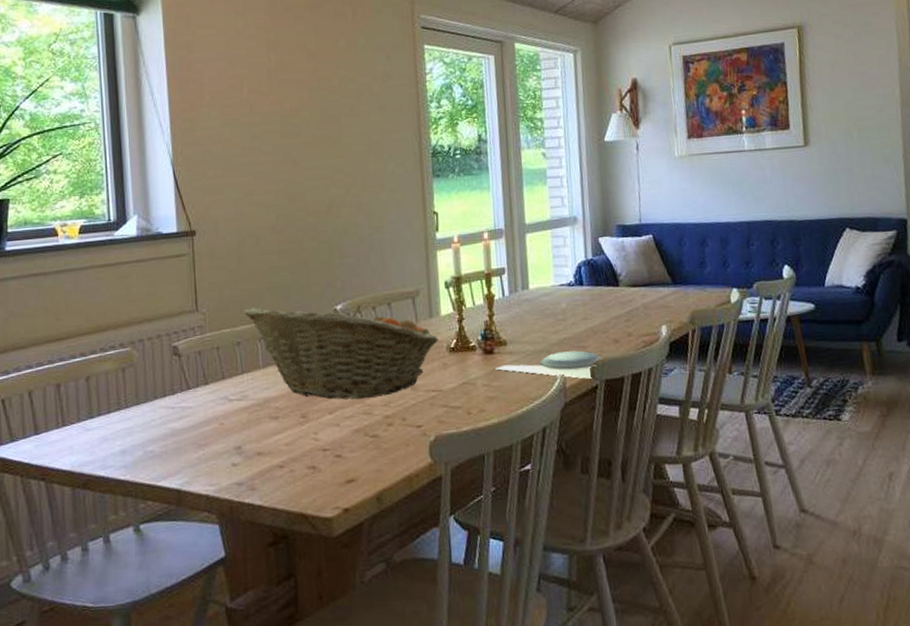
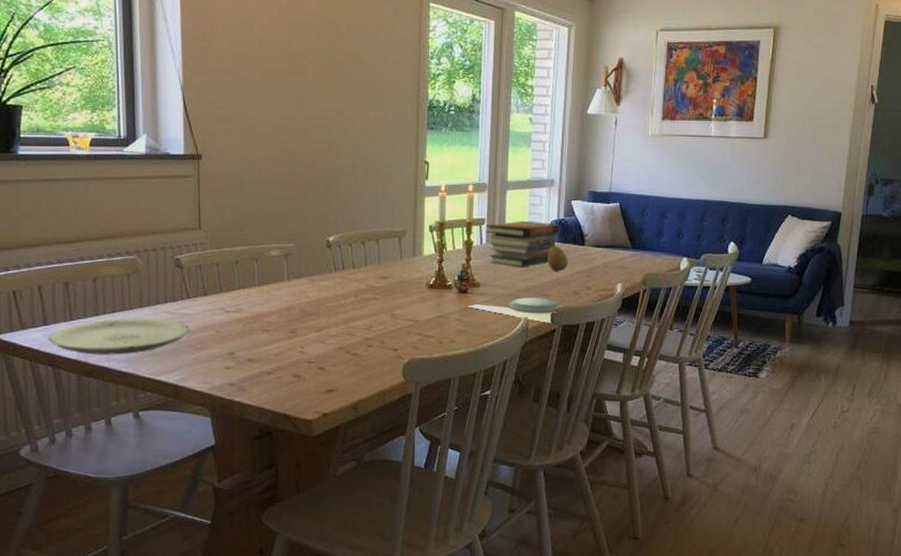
plate: none [40,415,192,464] -> present [48,318,190,355]
fruit basket: present [244,306,440,400] -> none [243,231,420,322]
book stack: none [507,265,592,318] -> present [486,220,562,267]
fruit: none [579,281,603,319] -> present [548,238,568,271]

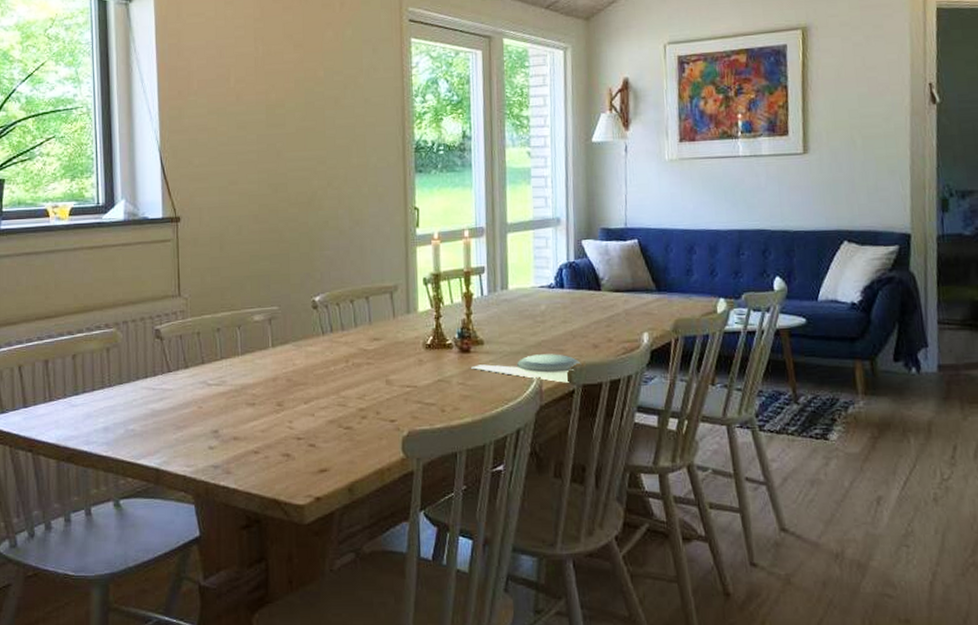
plate: present [48,318,190,355] -> none [28,395,172,438]
book stack: present [486,220,562,267] -> none [486,266,573,319]
fruit: present [548,238,568,271] -> none [559,284,584,322]

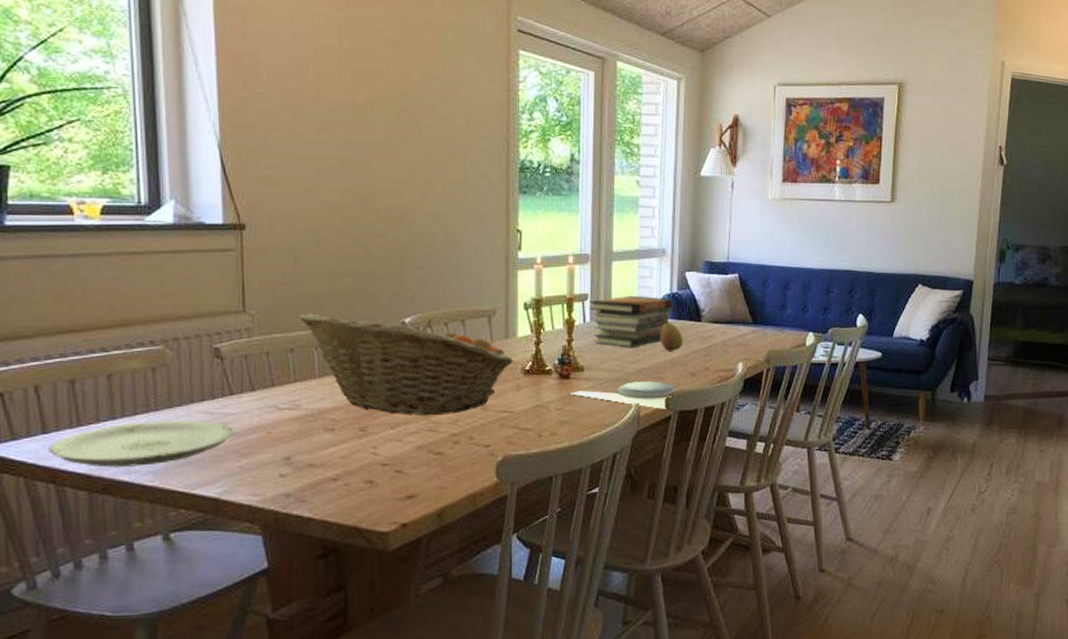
plate: none [28,395,172,438] -> present [48,420,234,468]
fruit basket: none [224,295,416,391] -> present [299,313,514,416]
book stack: none [486,266,573,319] -> present [589,295,675,347]
fruit: none [559,284,584,322] -> present [660,314,683,351]

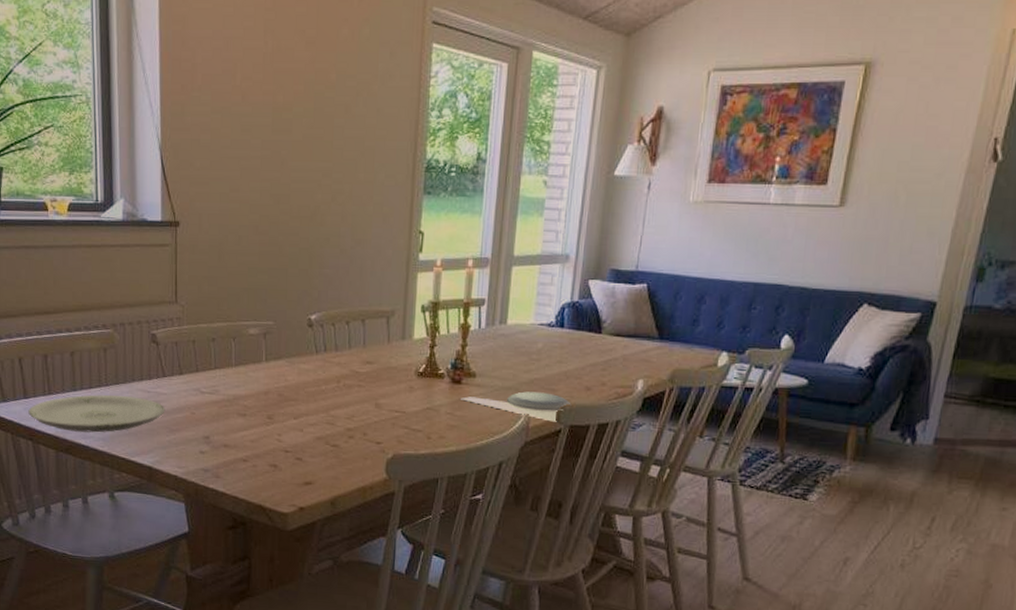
fruit basket: present [299,313,514,416] -> none [221,306,409,410]
book stack: present [589,295,675,347] -> none [485,302,575,356]
fruit: present [660,314,683,351] -> none [556,324,581,363]

